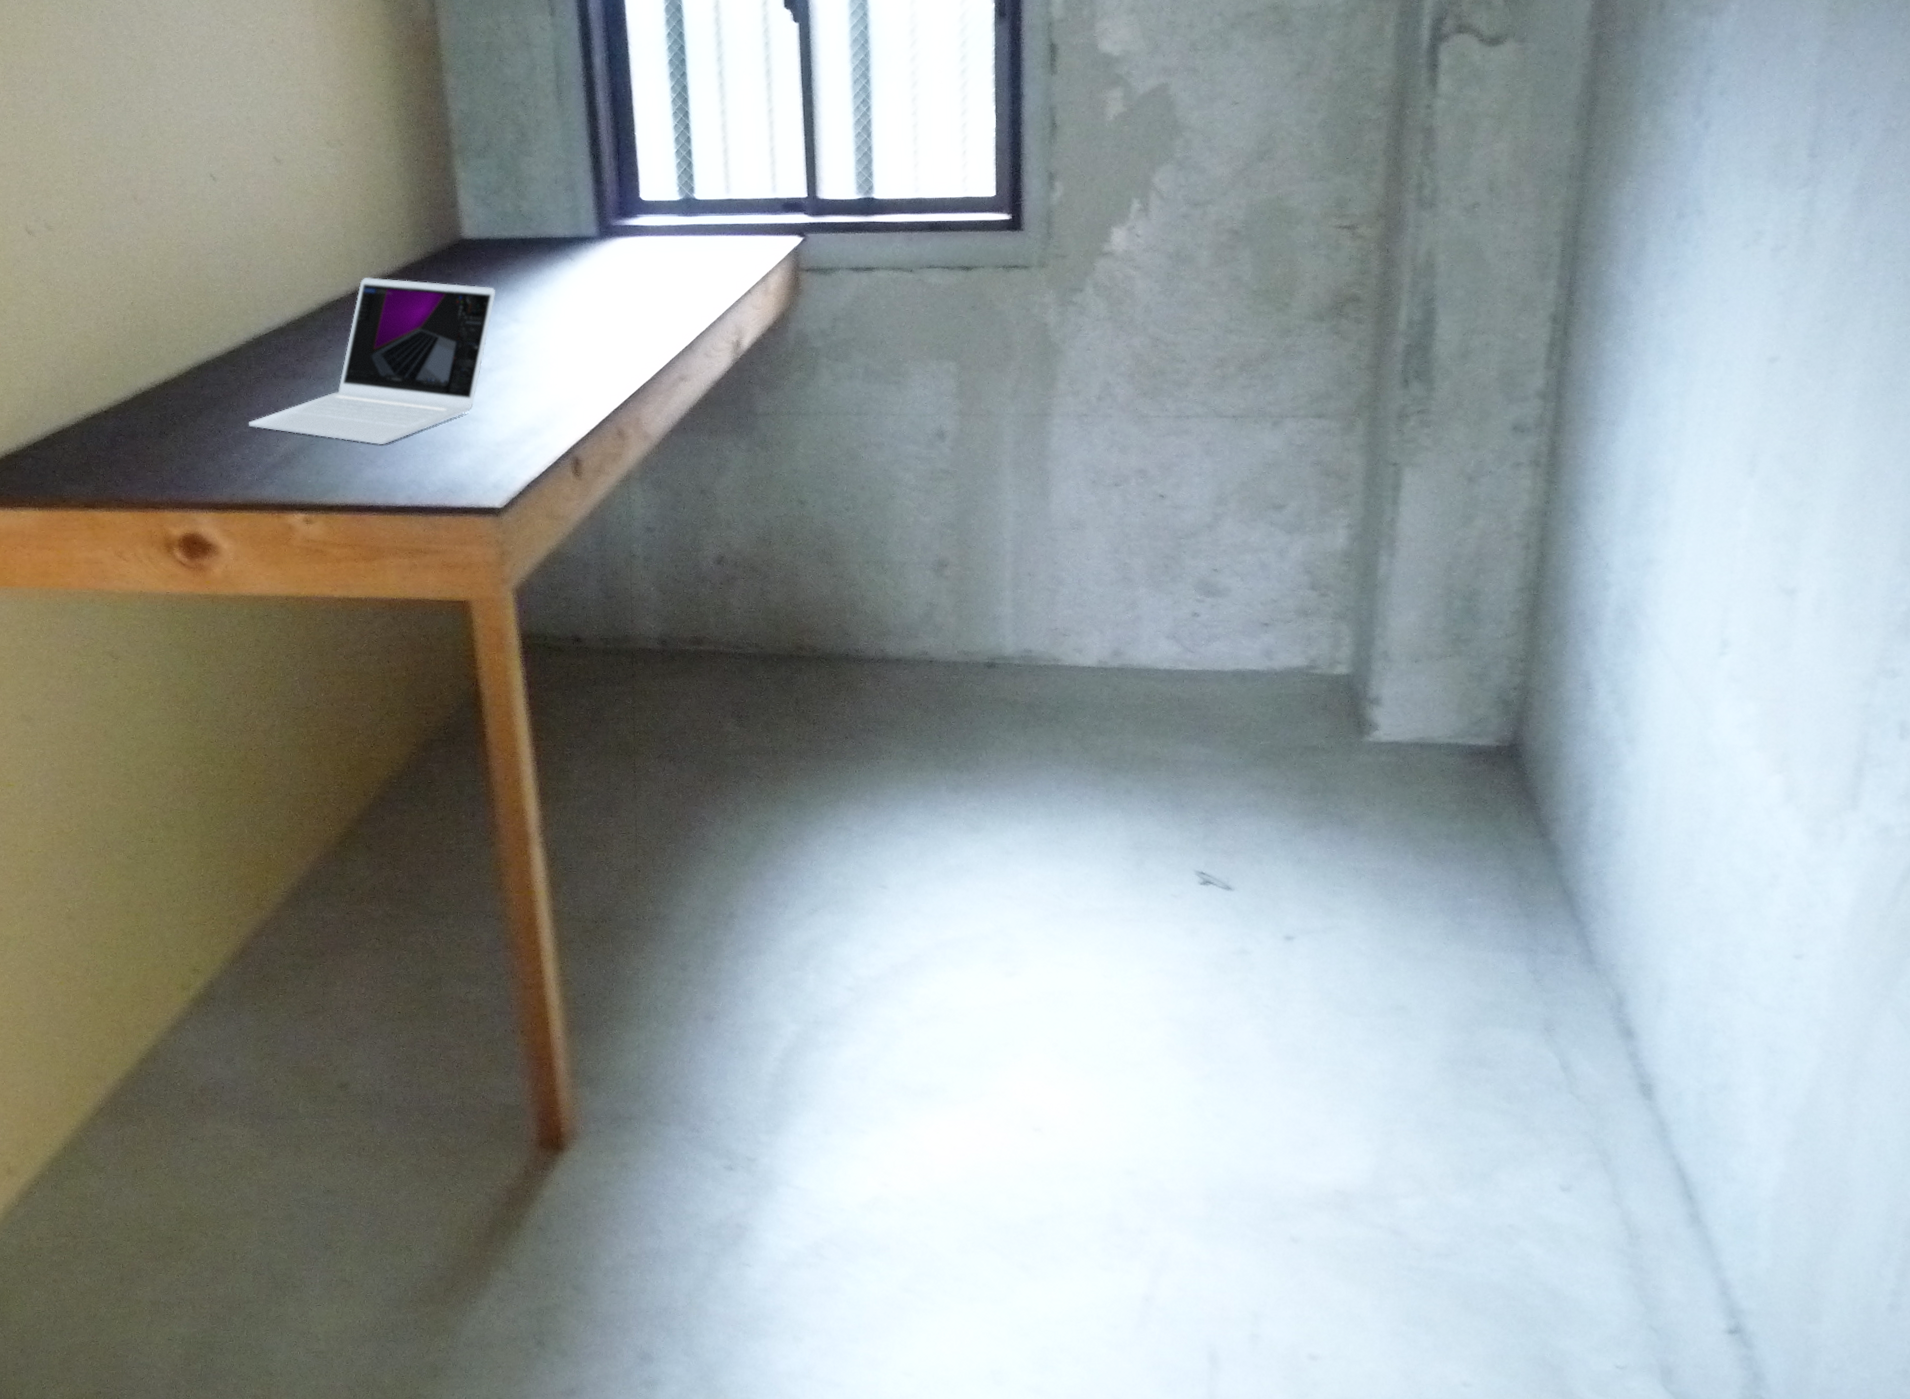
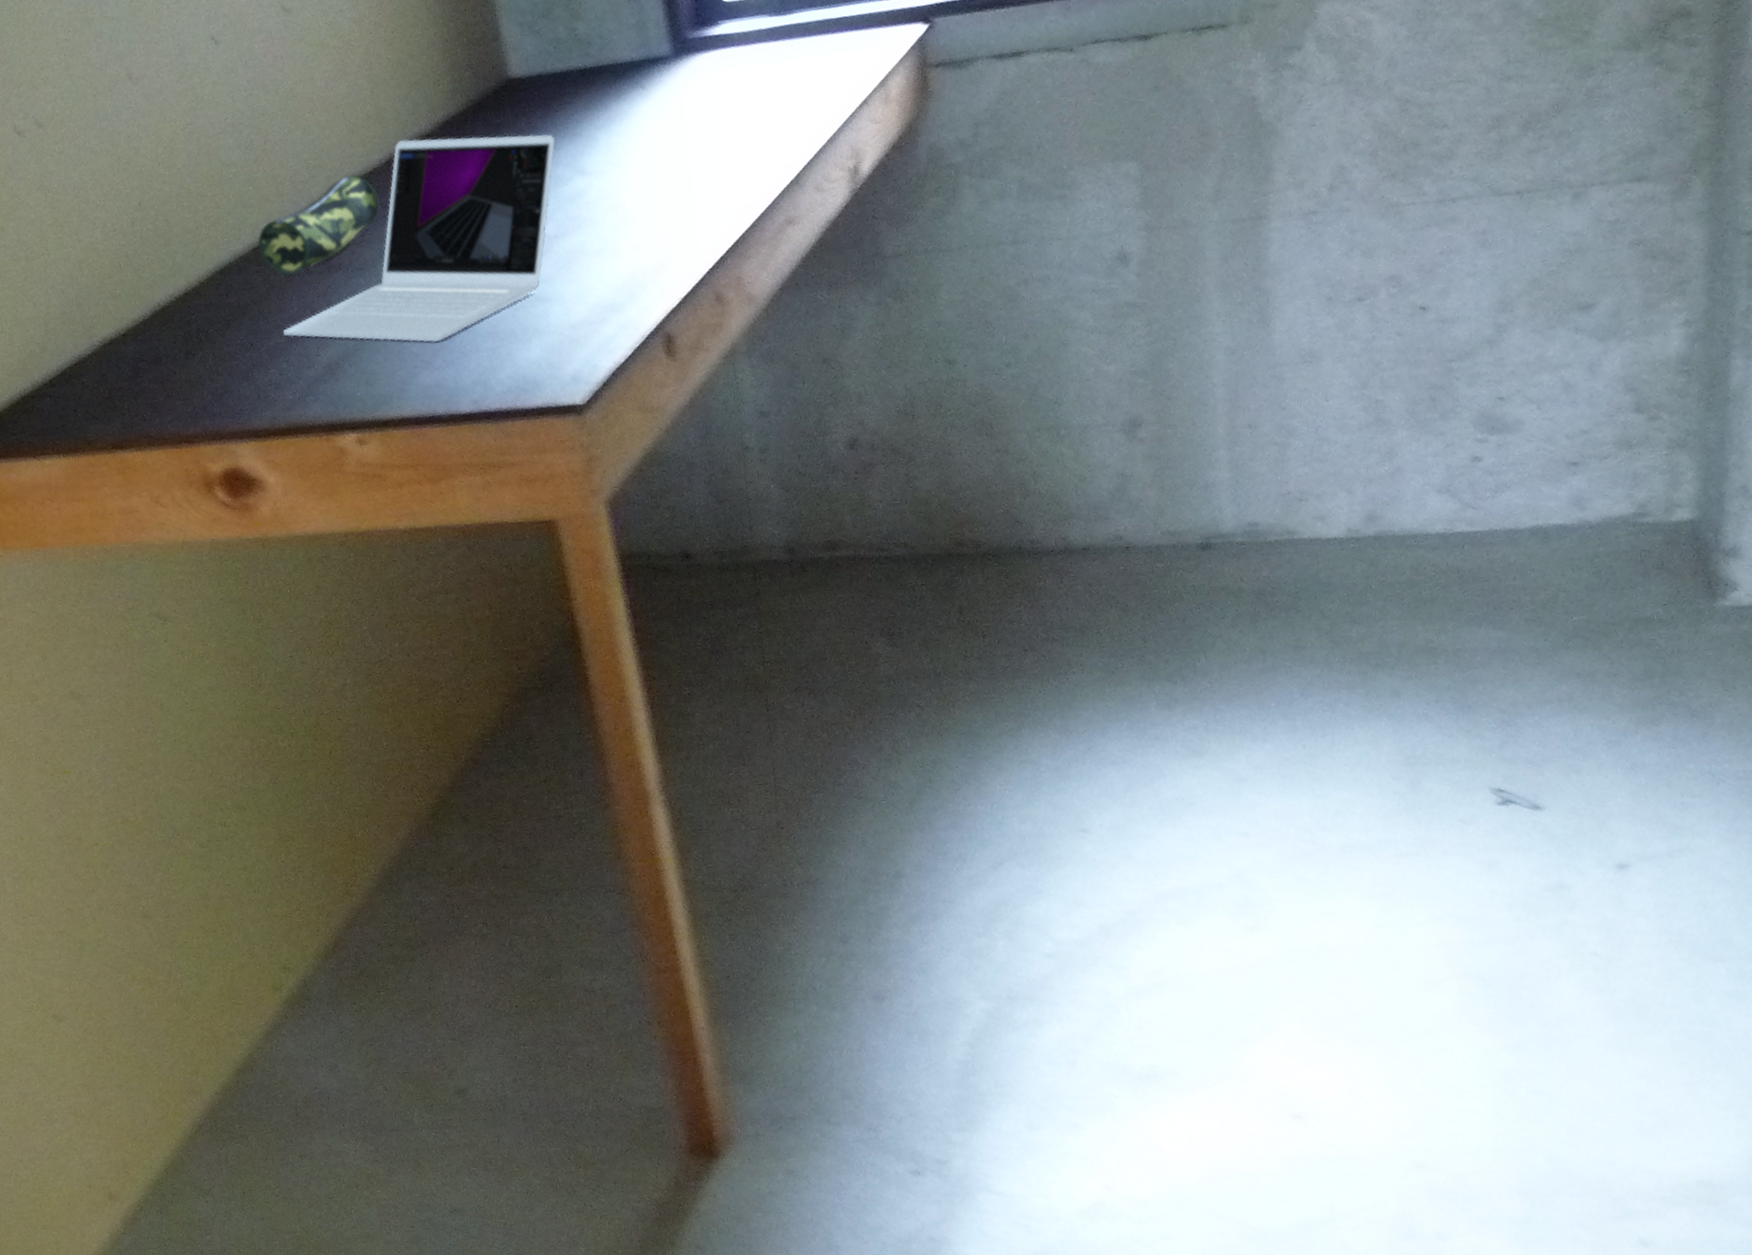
pencil case: none [234,301,342,377] -> present [258,175,379,275]

